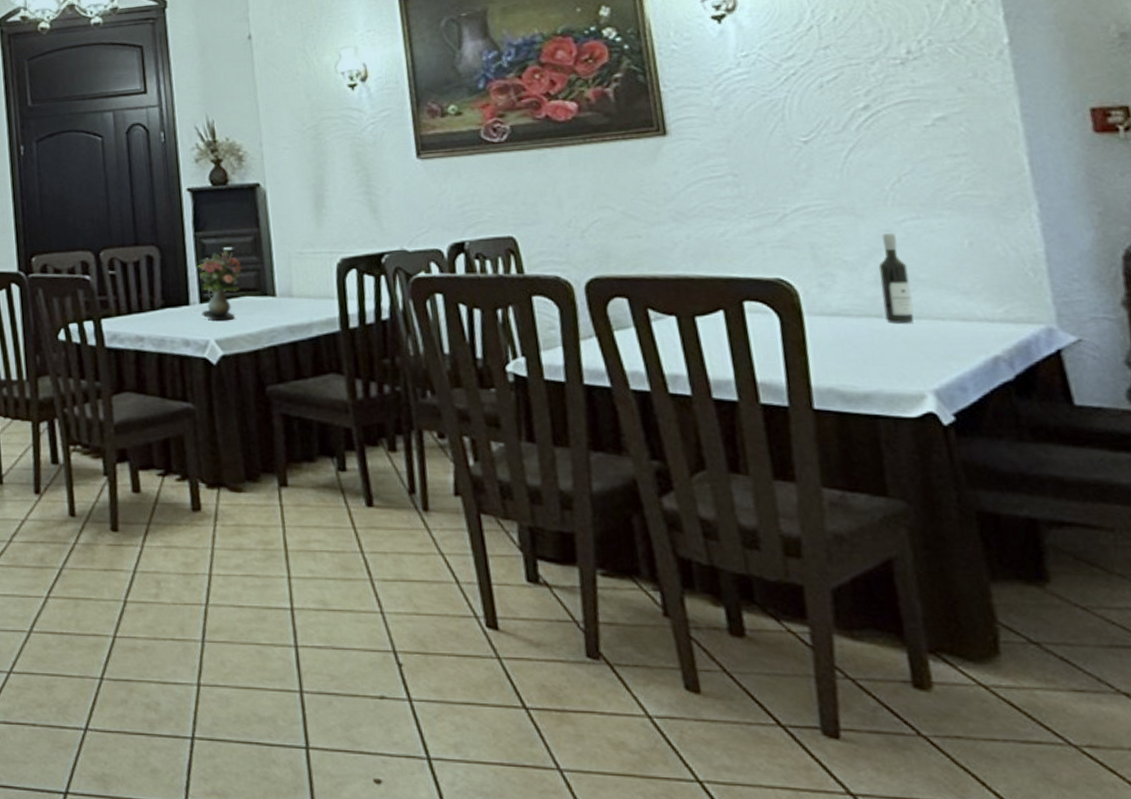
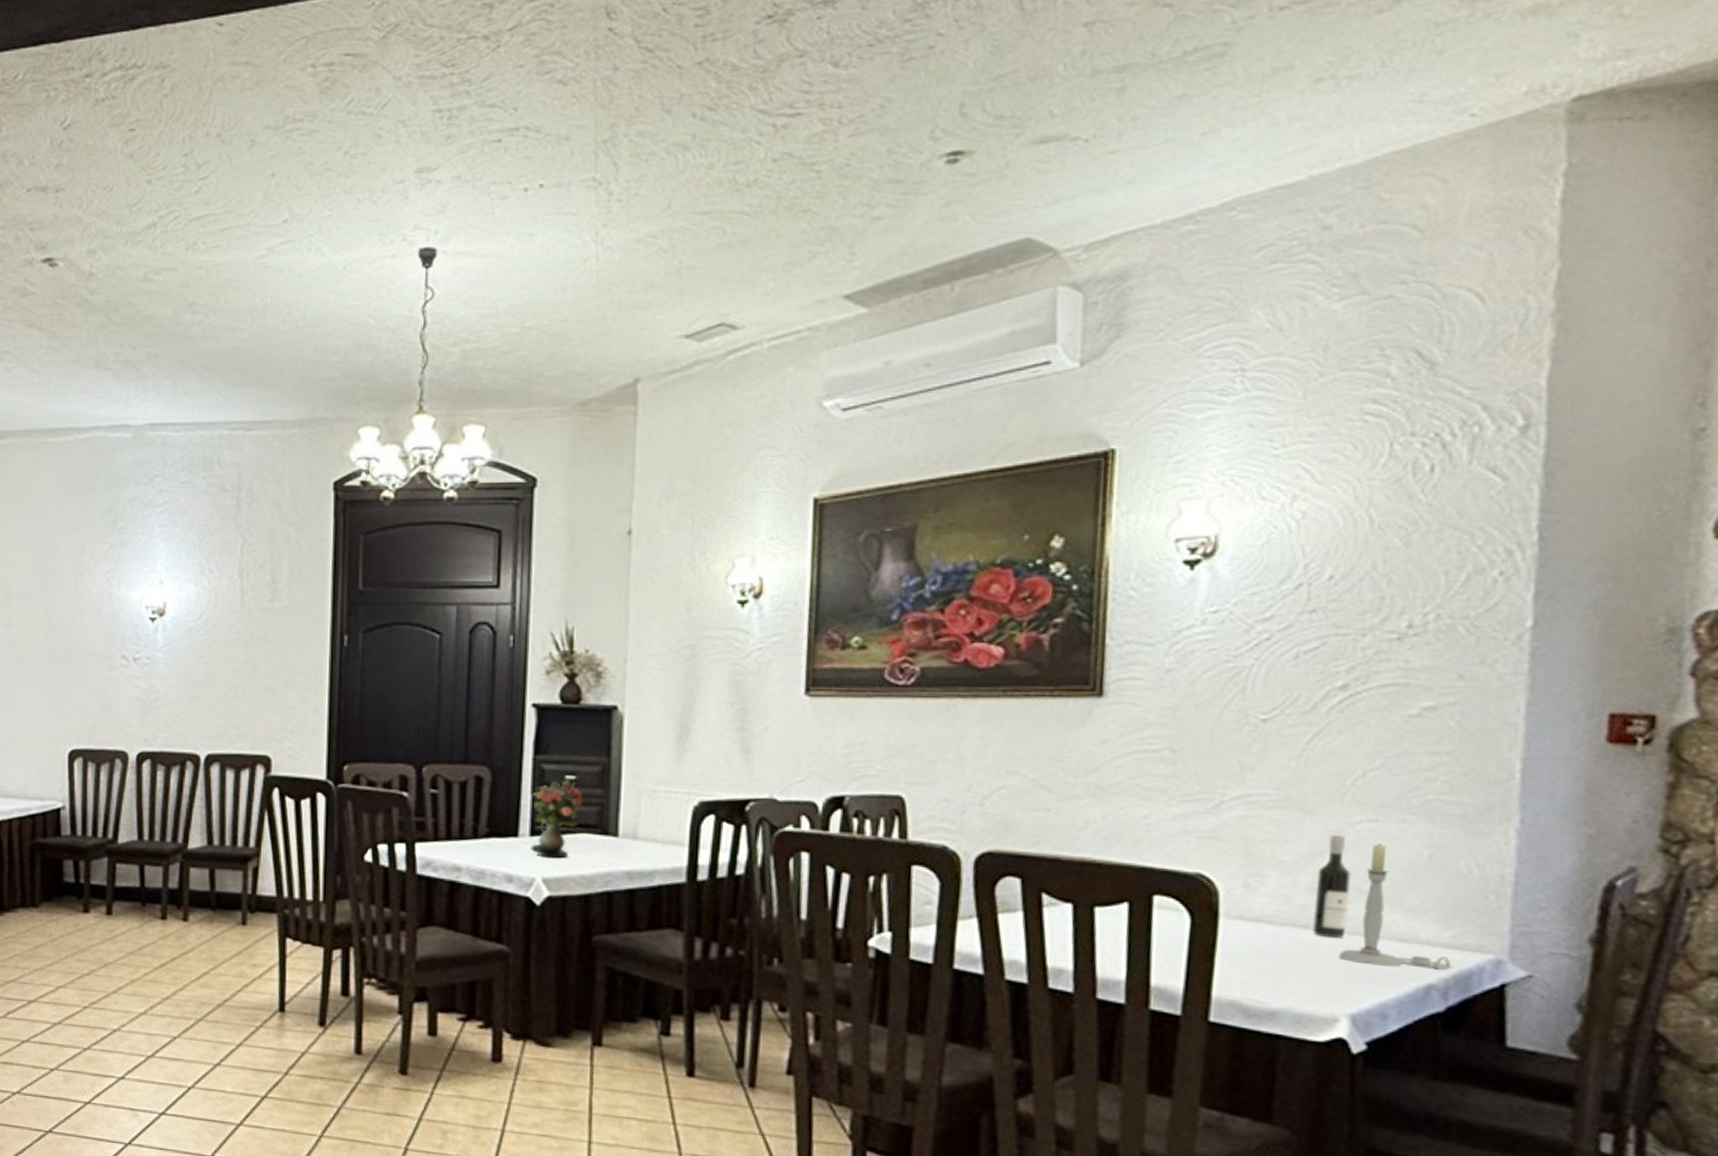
candlestick: none [912,237,1013,344] -> present [1339,843,1453,971]

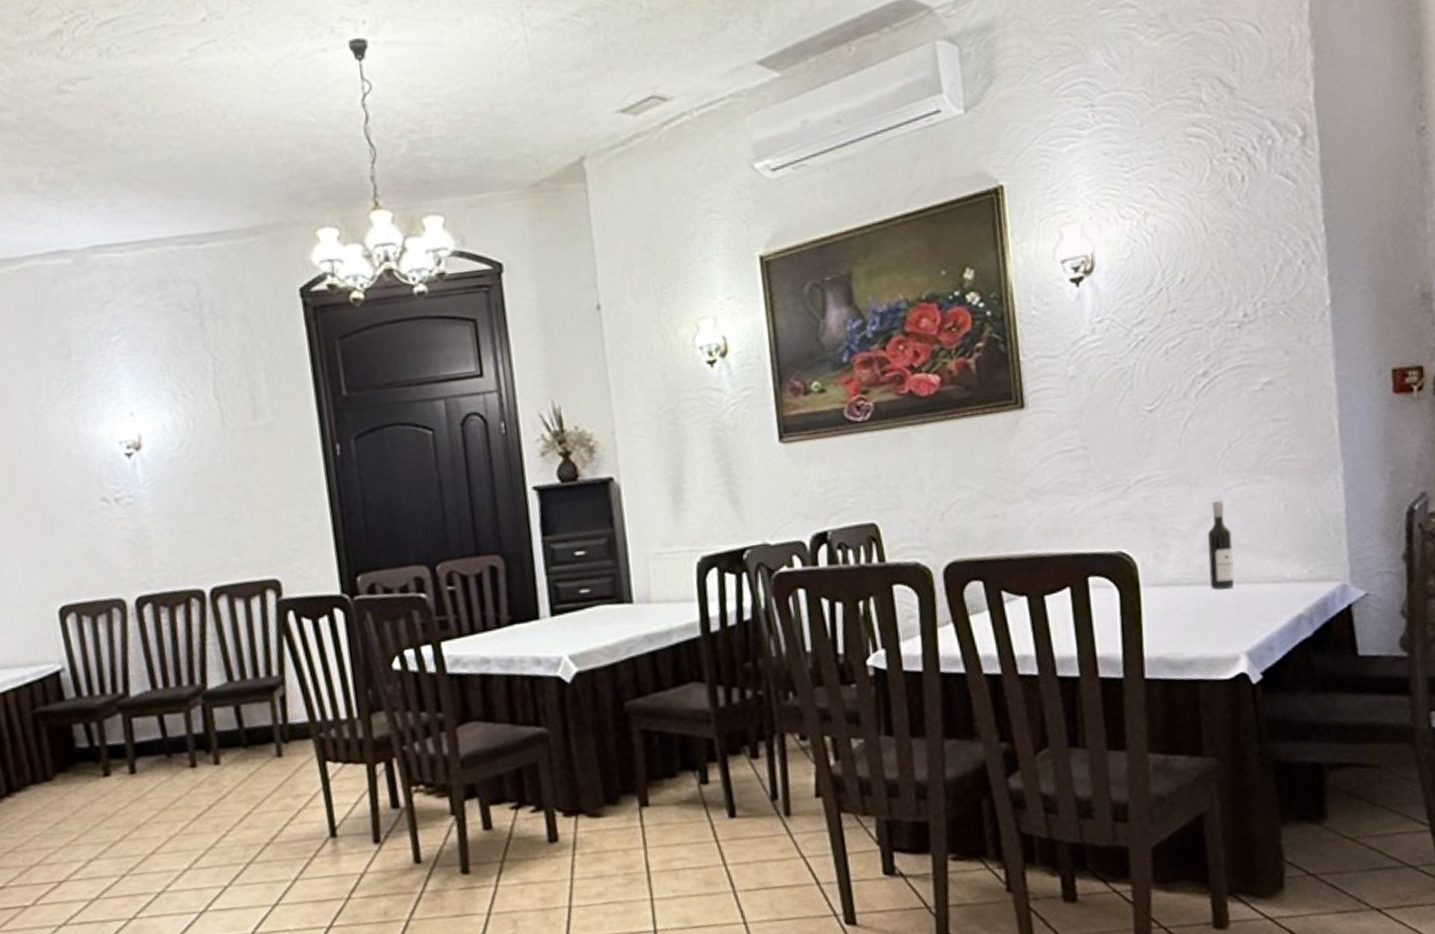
bouquet: present [531,778,584,859] -> none [547,554,596,635]
candlestick: present [1339,843,1453,971] -> none [1232,503,1314,607]

